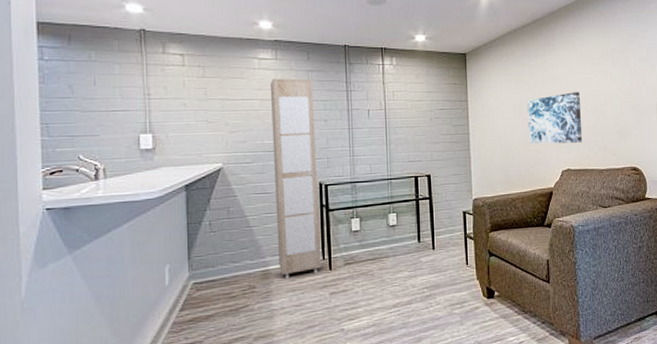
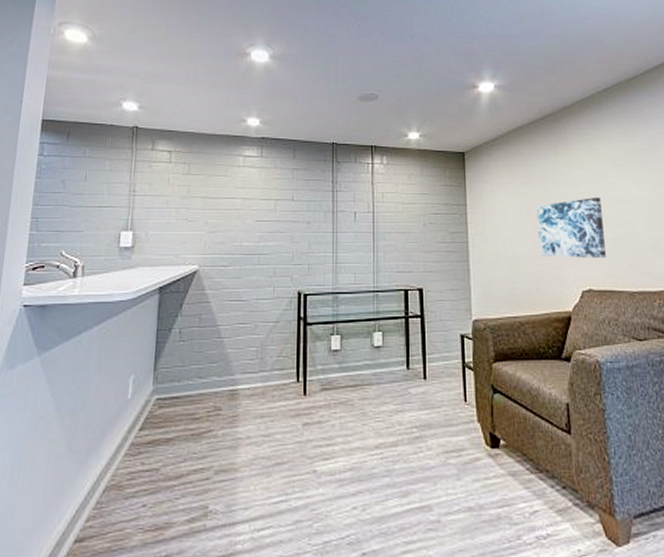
cabinet: present [270,78,322,279] -> none [248,177,298,403]

